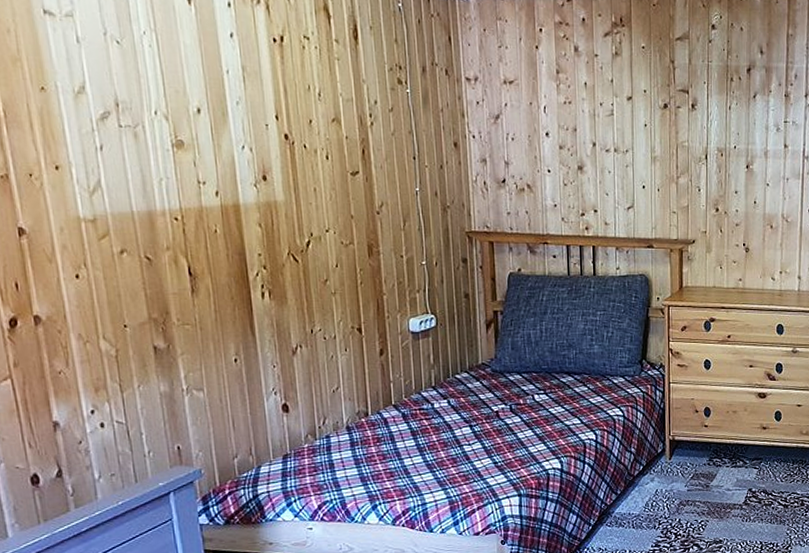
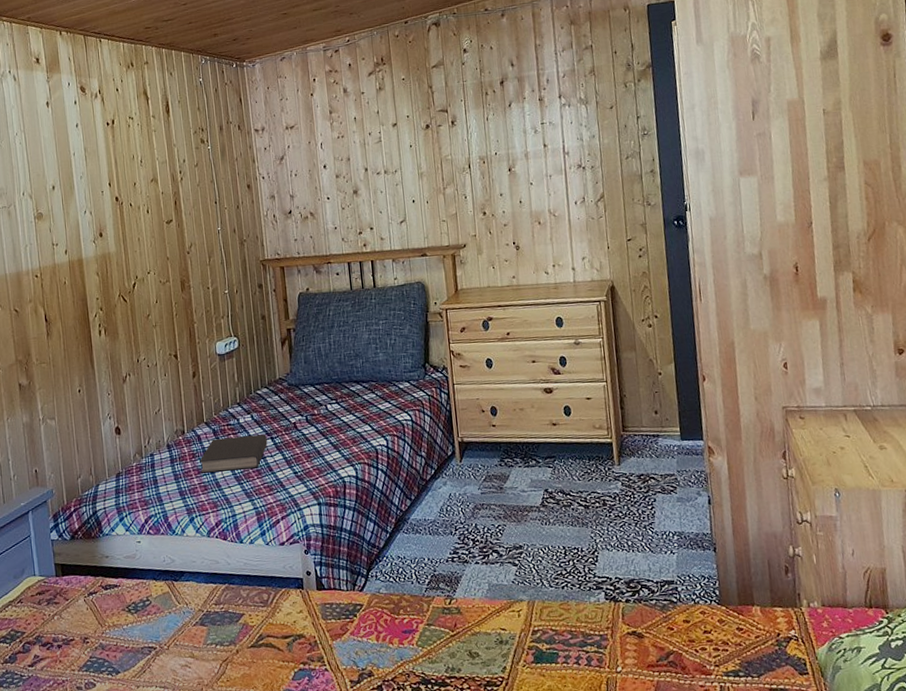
book: none [385,421,465,459] -> present [200,434,268,473]

